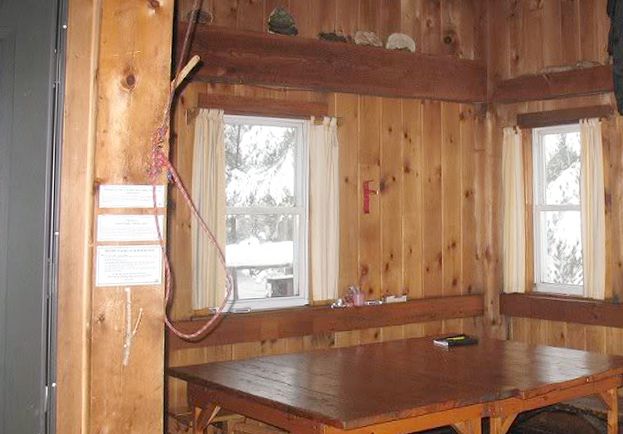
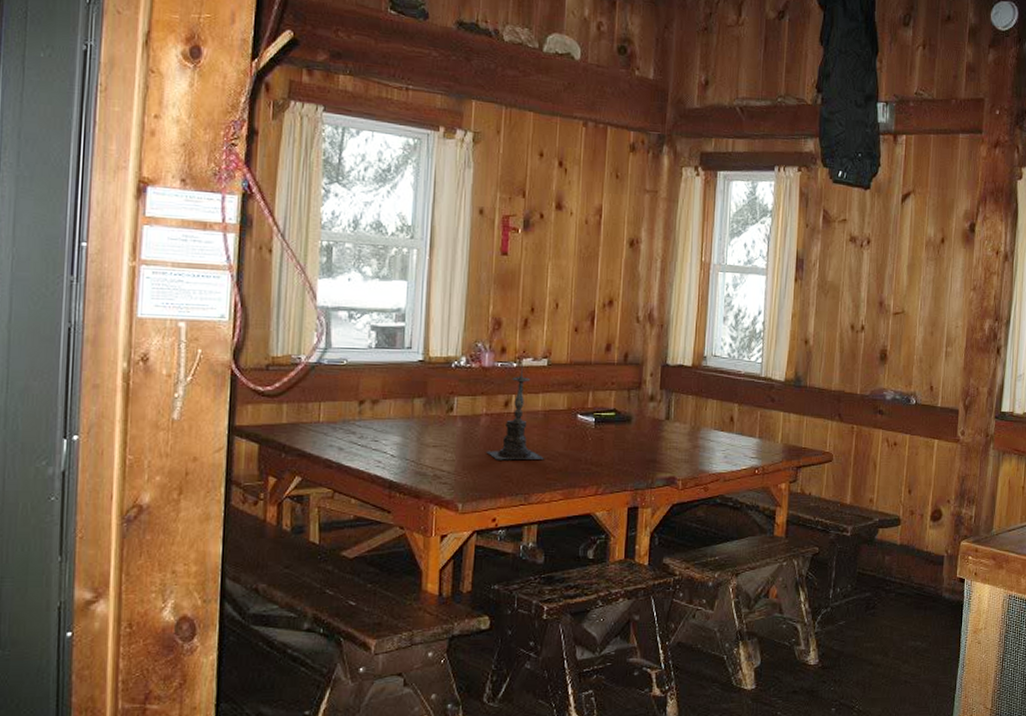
candle holder: none [362,302,409,383] -> present [486,365,544,460]

